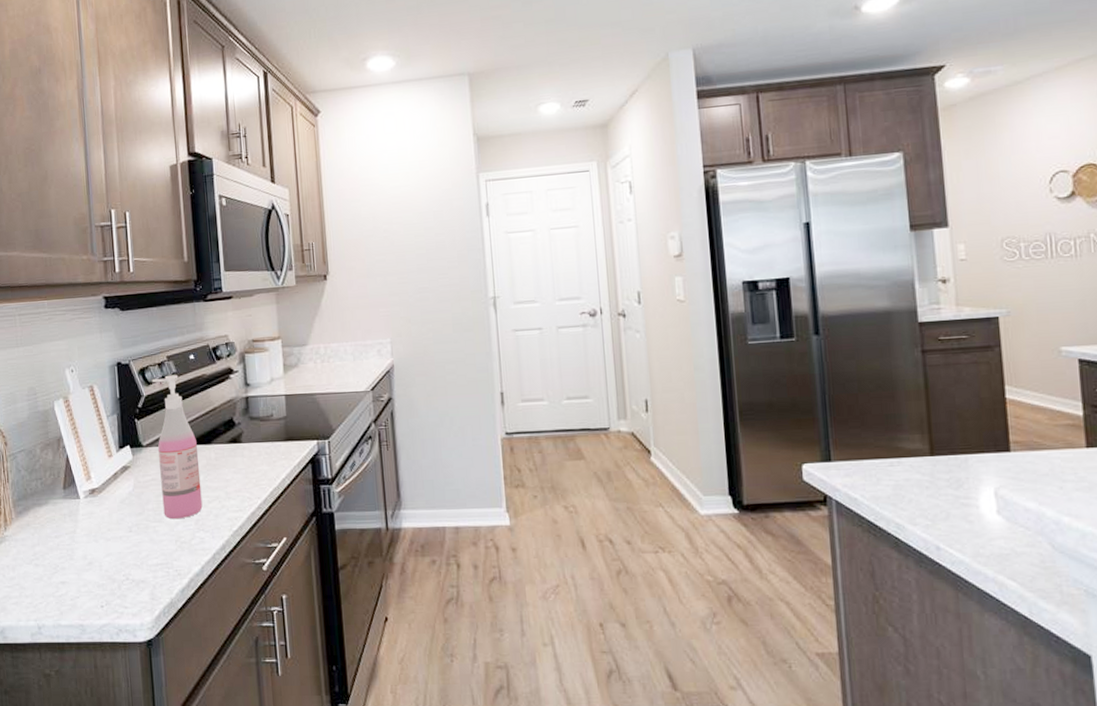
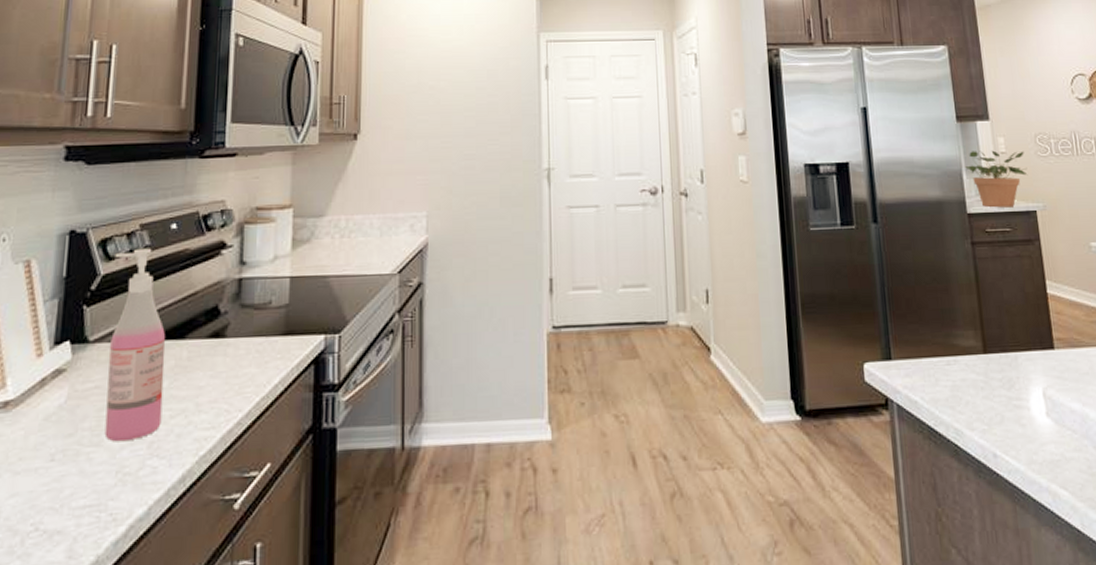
potted plant: none [918,256,991,316] -> present [965,150,1028,209]

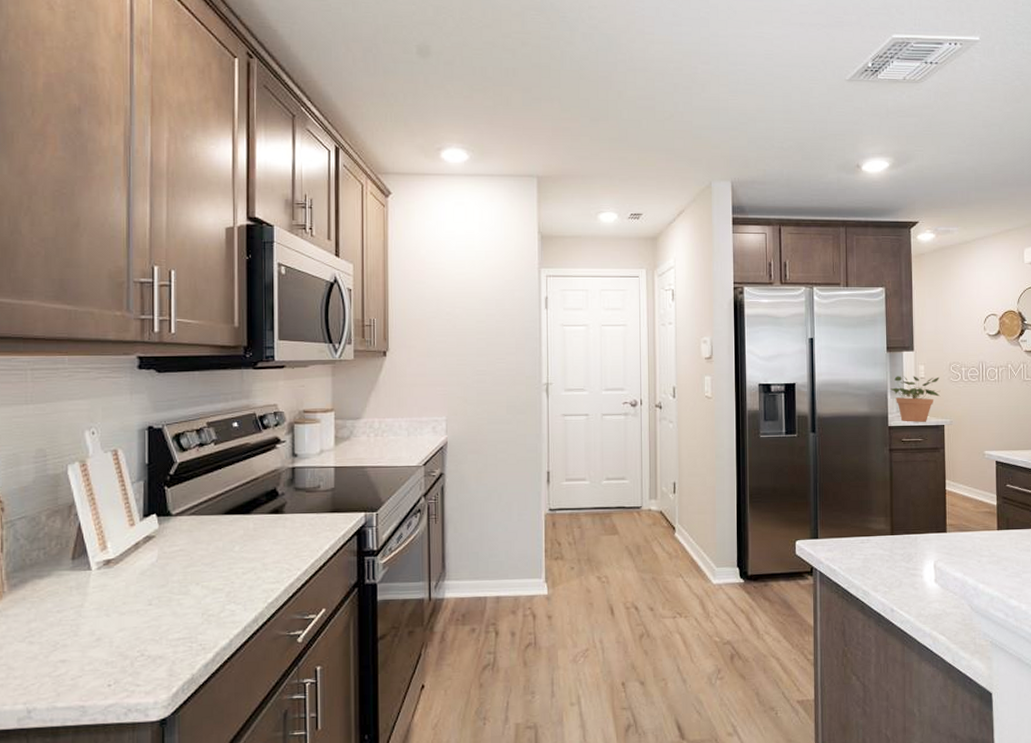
soap dispenser: present [104,248,166,442] -> none [188,442,236,592]

